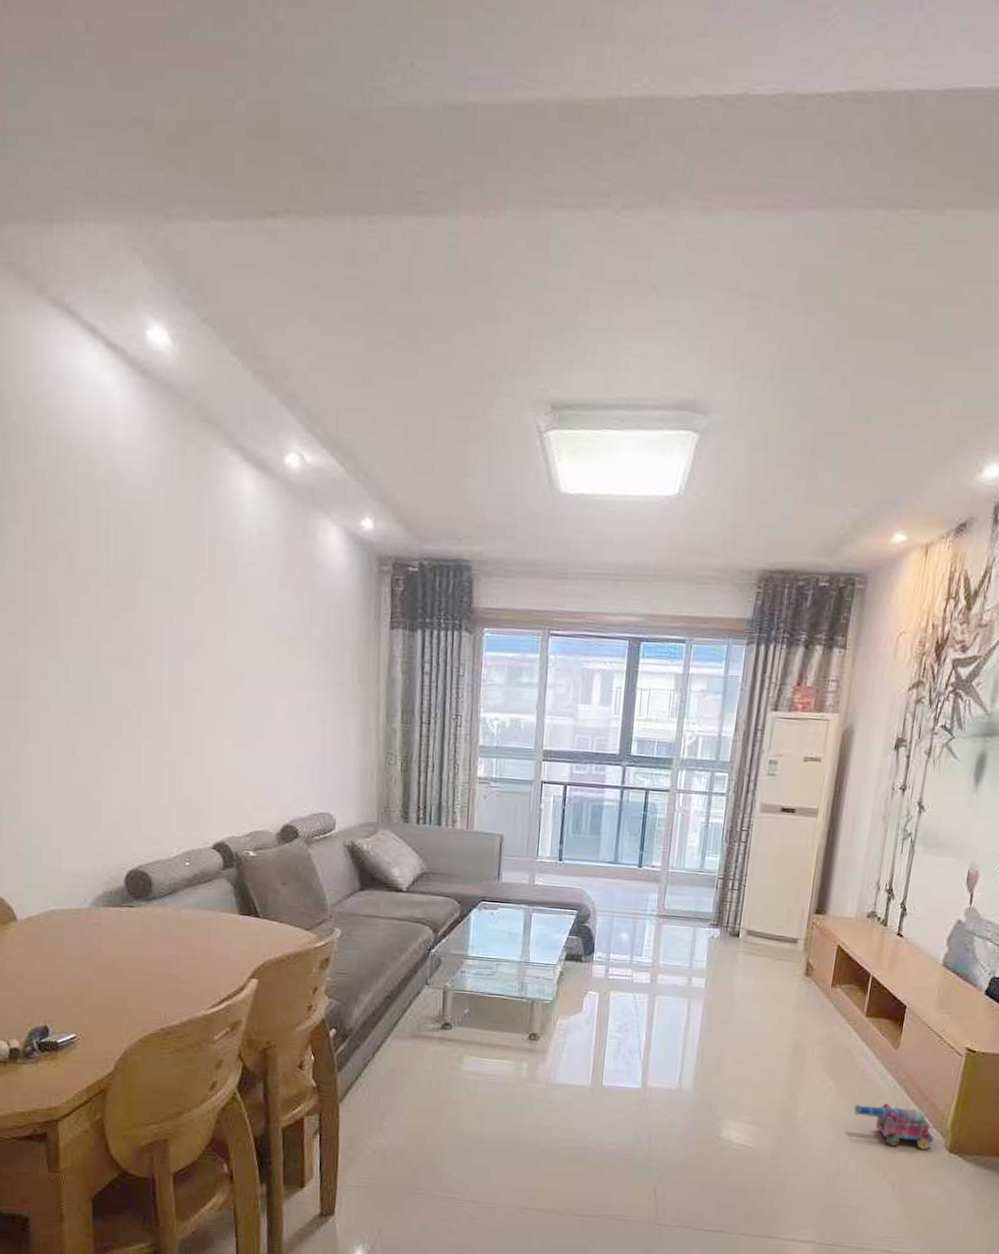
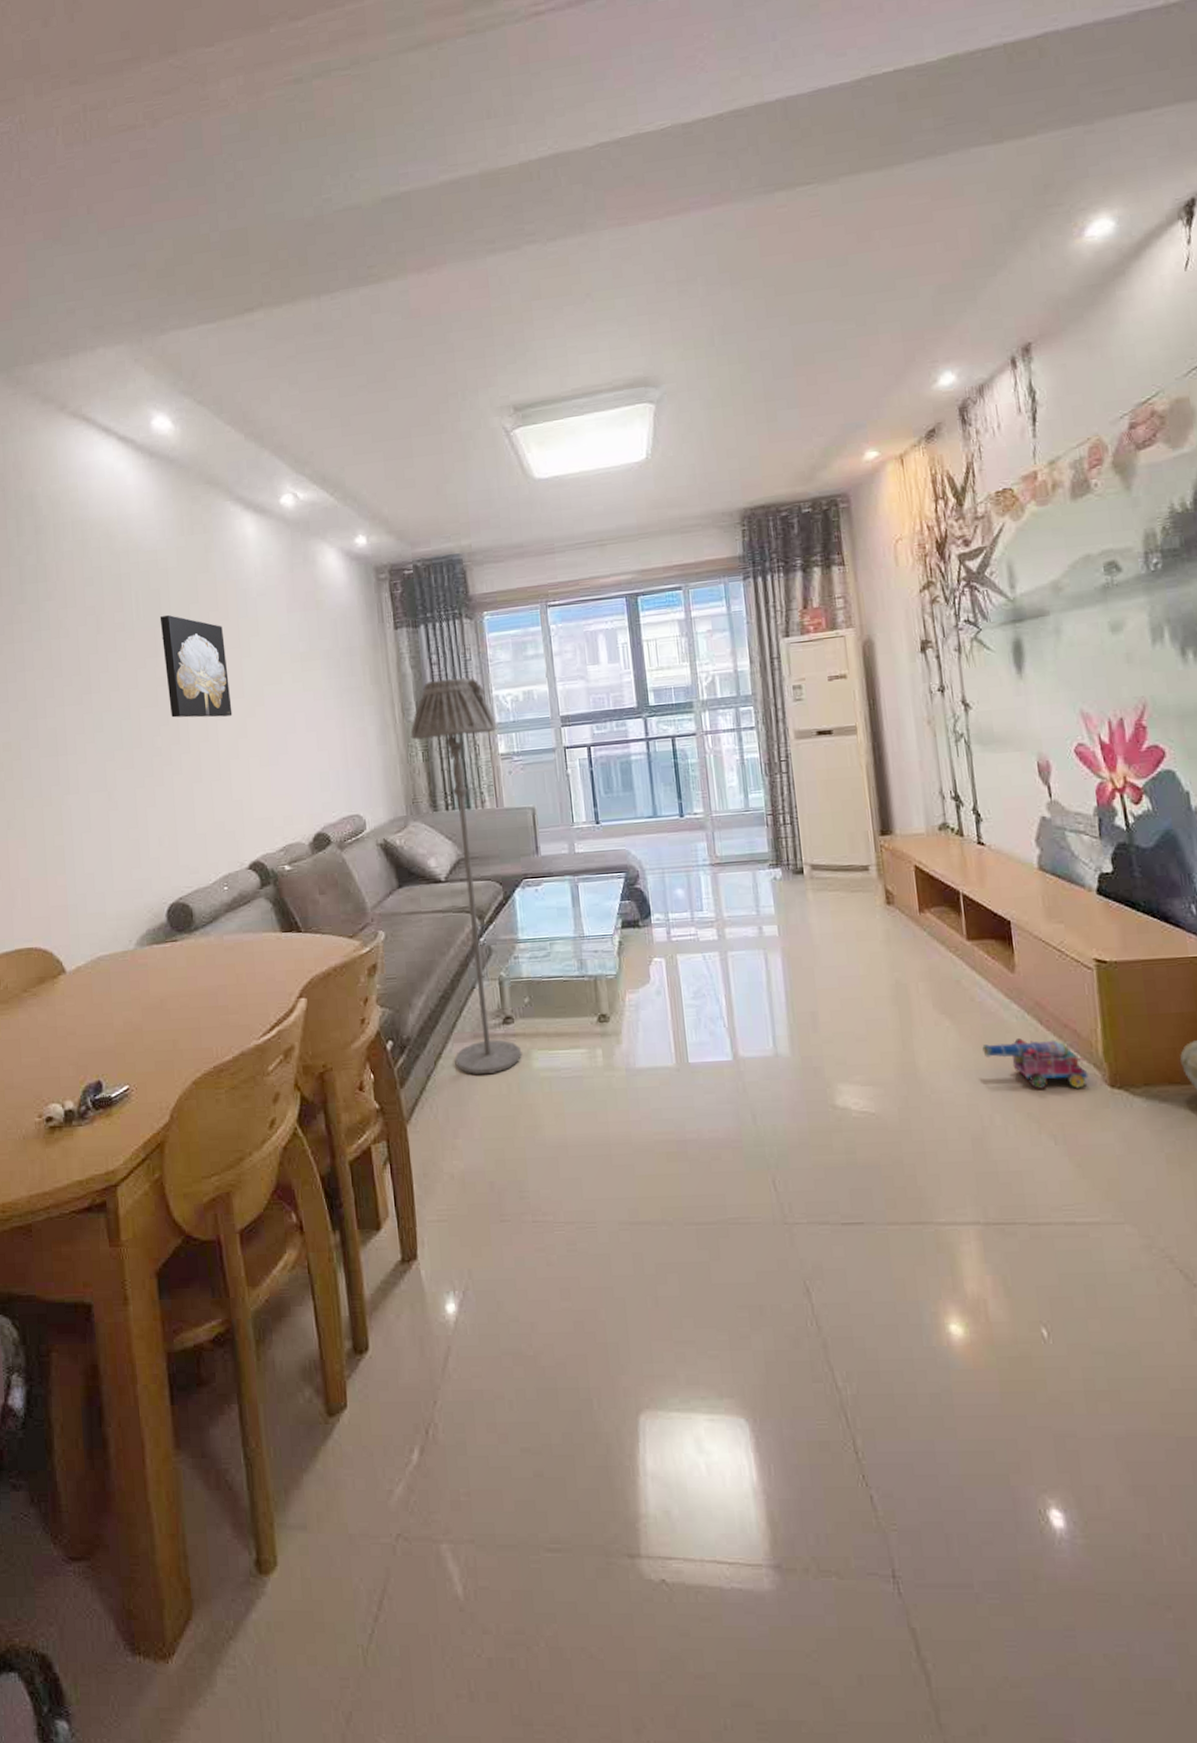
wall art: none [139,566,210,690] -> present [159,615,233,718]
floor lamp: none [392,690,480,1070] -> present [410,678,522,1074]

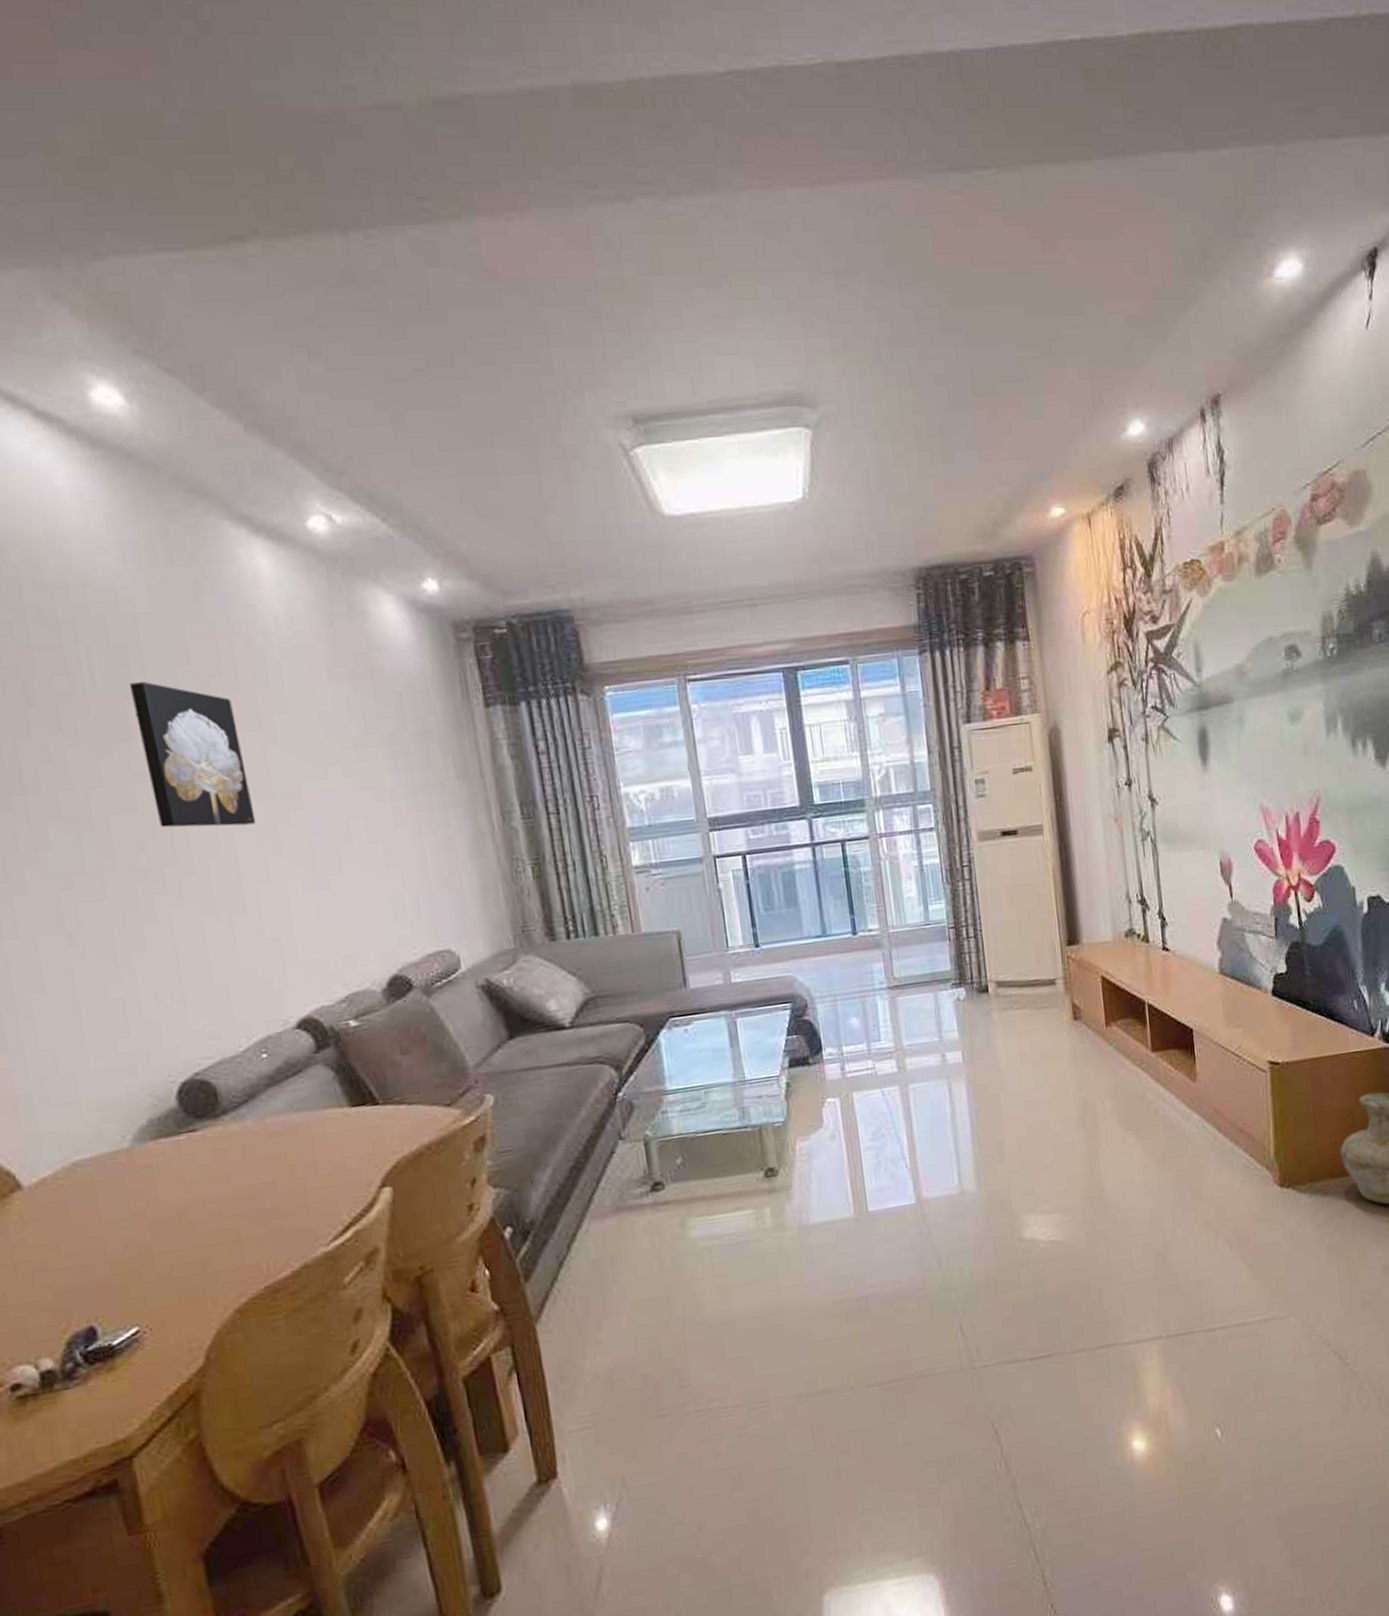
floor lamp: present [410,678,522,1074] -> none [514,771,676,1255]
toy cannon: present [982,1038,1089,1089] -> none [1165,1147,1261,1197]

